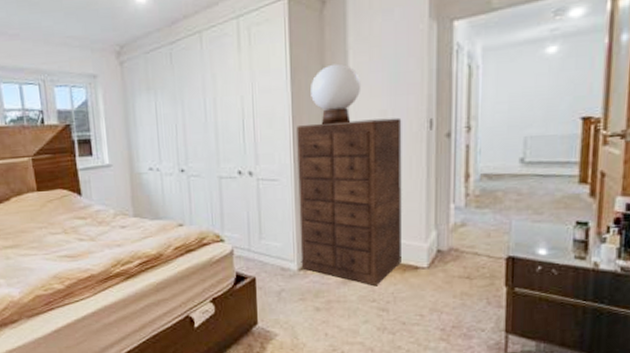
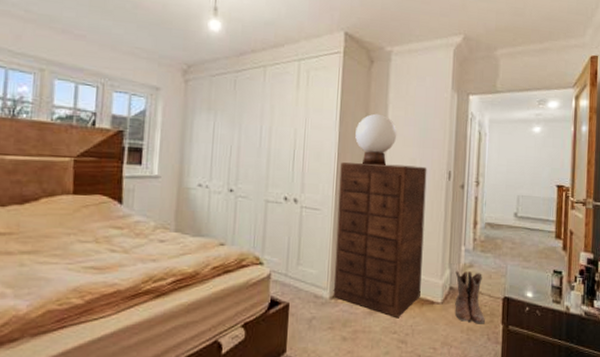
boots: none [443,231,483,288] -> present [455,270,485,324]

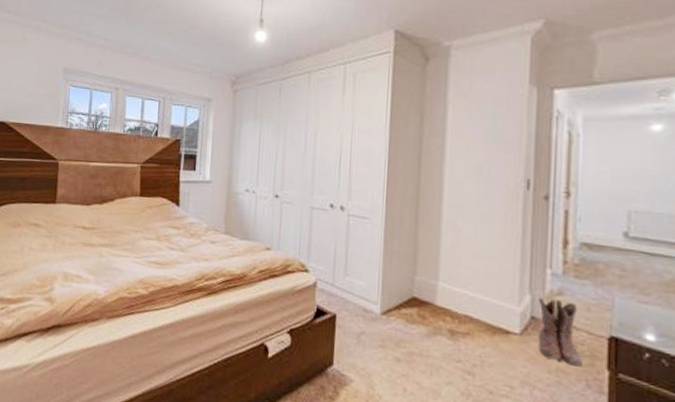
dresser: present [333,162,427,317] -> none [384,169,498,344]
table lamp: present [355,113,397,165] -> none [408,115,459,172]

